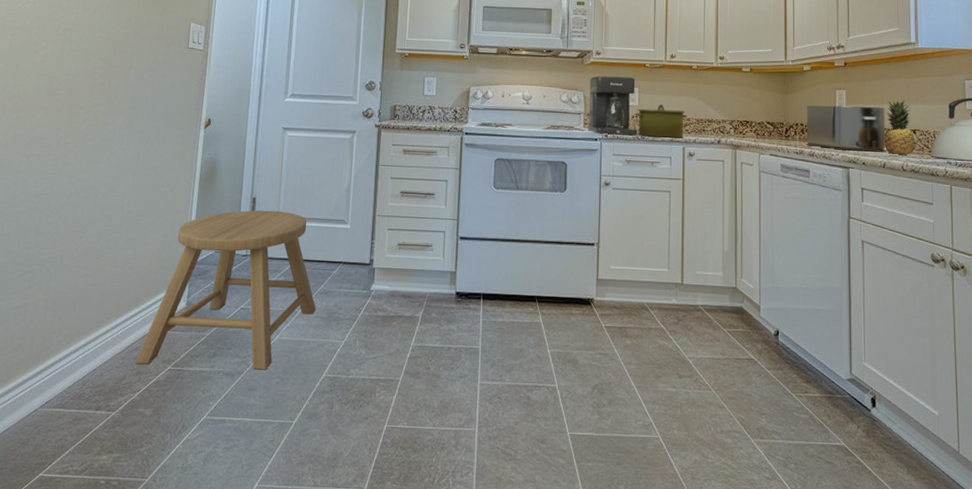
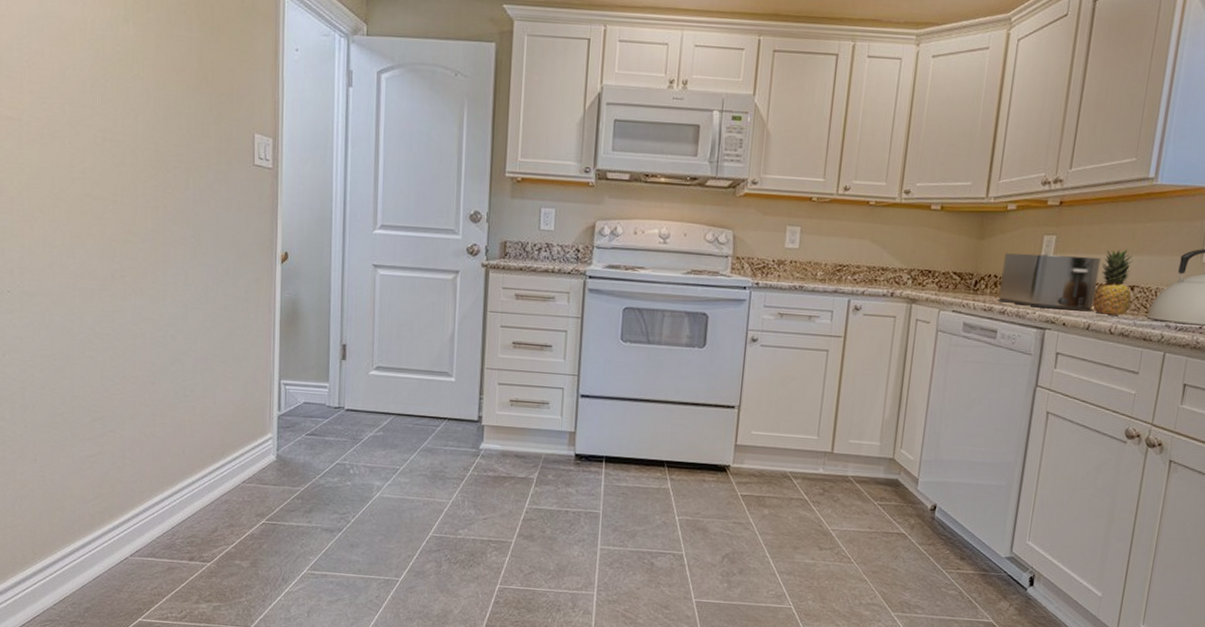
stool: present [134,210,316,370] -> none [225,358,419,527]
coffee maker: present [587,76,638,136] -> none [735,211,798,285]
cooking pot: present [635,104,687,138] -> none [793,247,858,289]

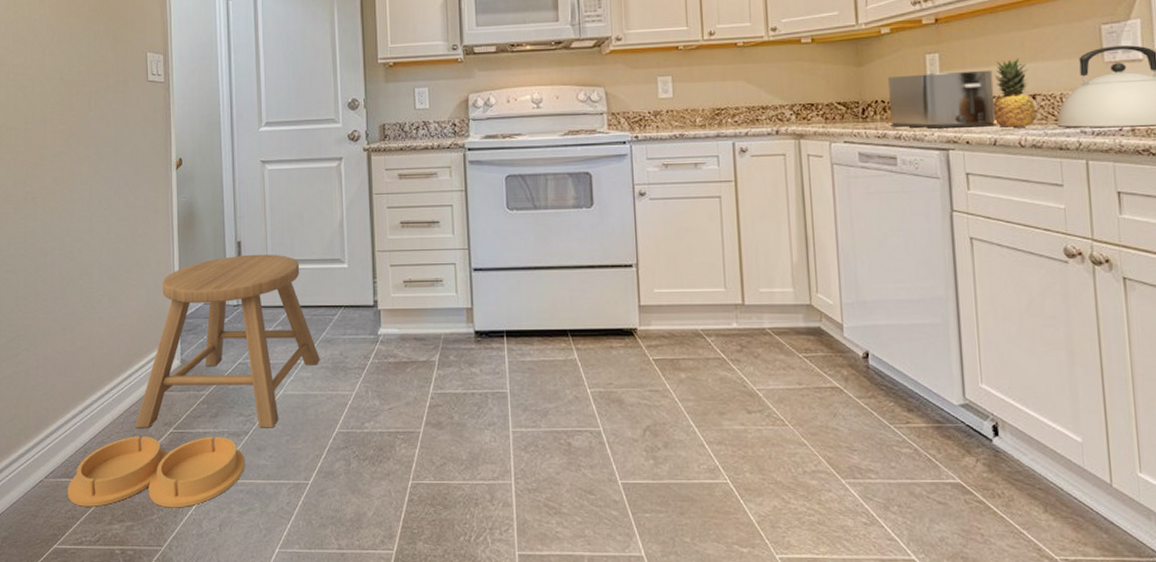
pet bowl: none [154,524,337,594] -> present [68,436,245,508]
stool: none [225,358,419,527] -> present [134,254,320,428]

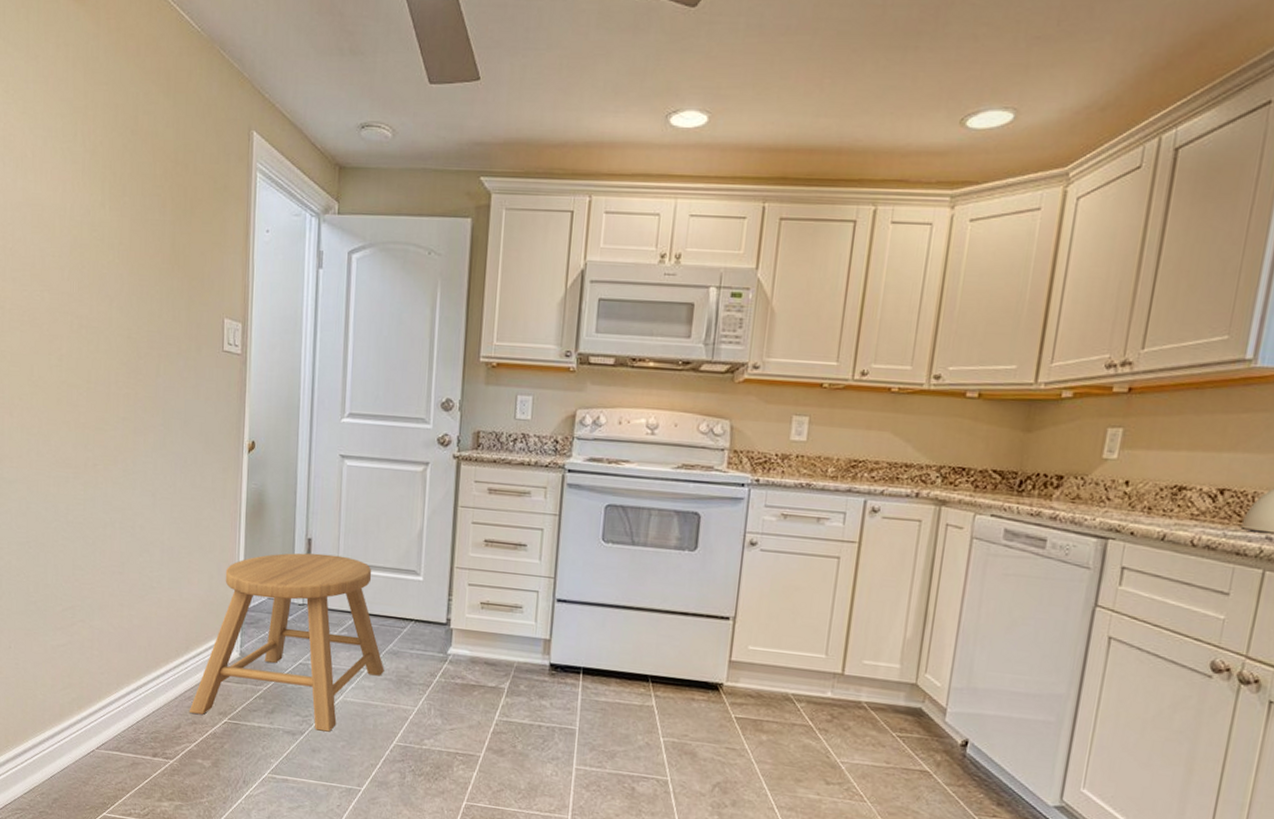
pet bowl: present [68,436,245,508] -> none [118,721,299,796]
toaster: present [887,70,996,129] -> none [1048,448,1181,519]
fruit: present [994,57,1036,128] -> none [1169,444,1224,524]

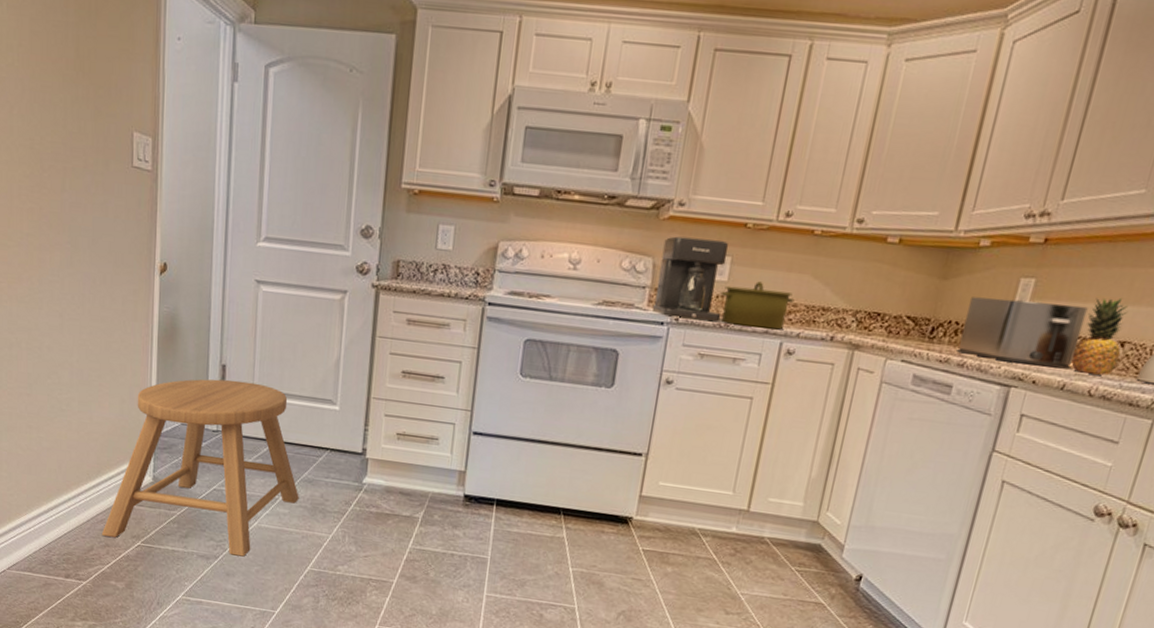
coffee maker: none [731,398,806,482] -> present [651,236,729,322]
cooking pot: none [800,440,876,488] -> present [720,281,795,330]
toaster: none [1048,448,1181,519] -> present [957,297,1088,370]
fruit: none [1169,444,1224,524] -> present [1071,297,1128,375]

